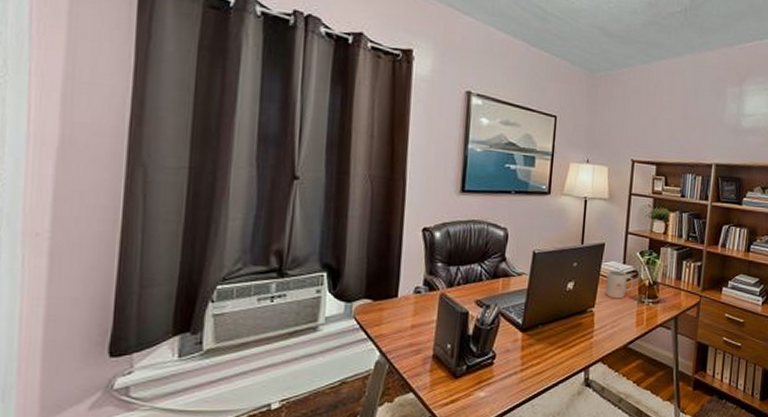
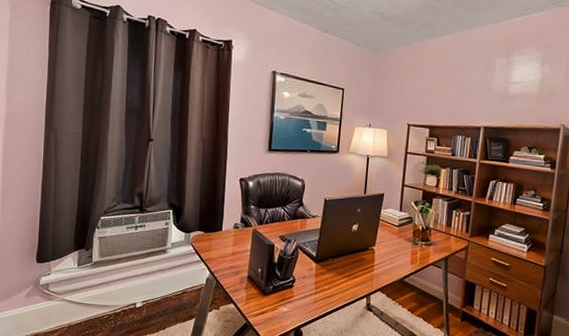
mug: present [605,270,634,299] -> none [384,216,409,241]

